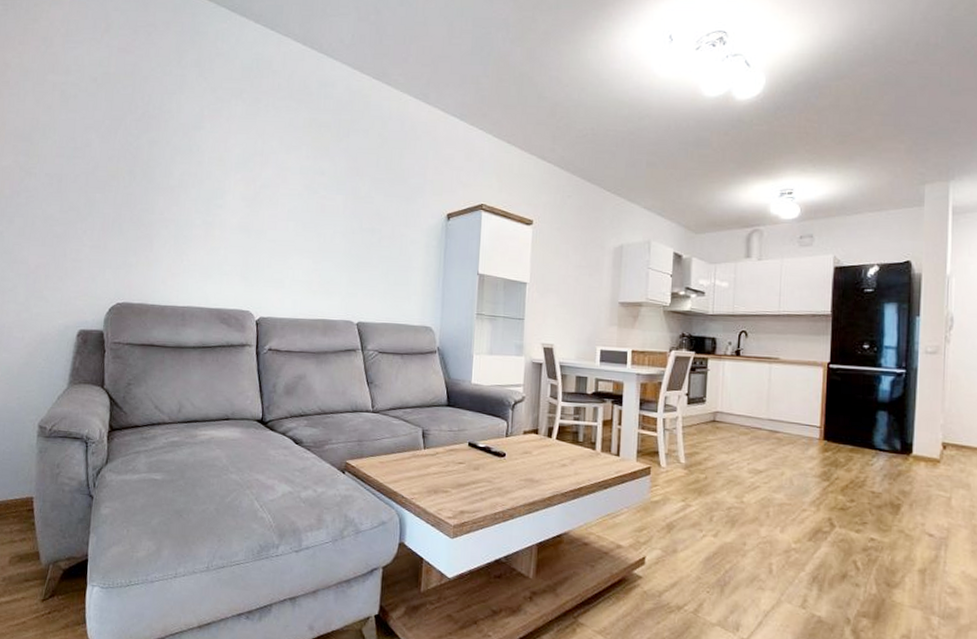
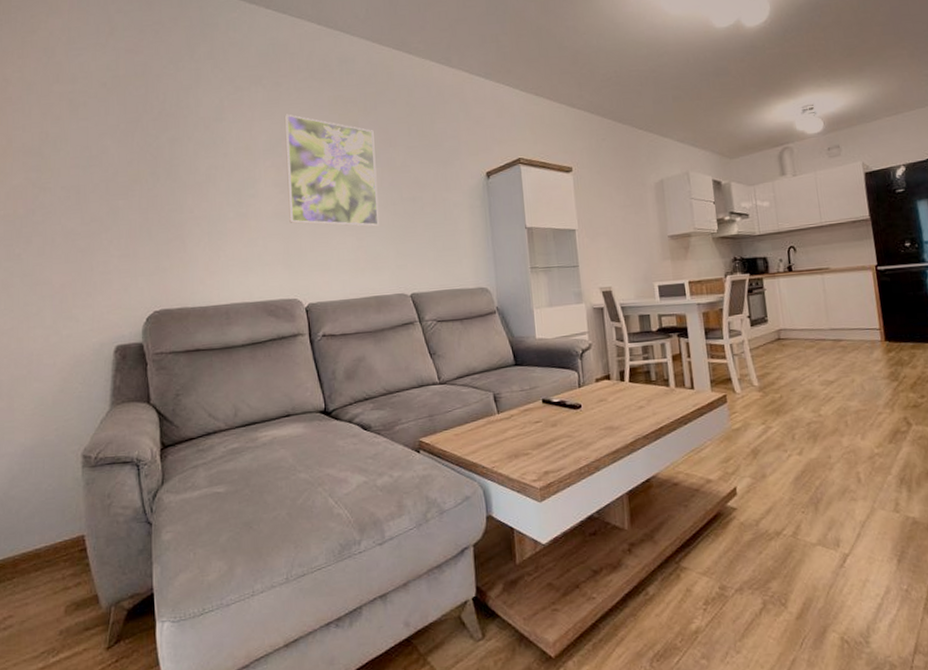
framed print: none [251,130,343,253] -> present [284,114,380,227]

